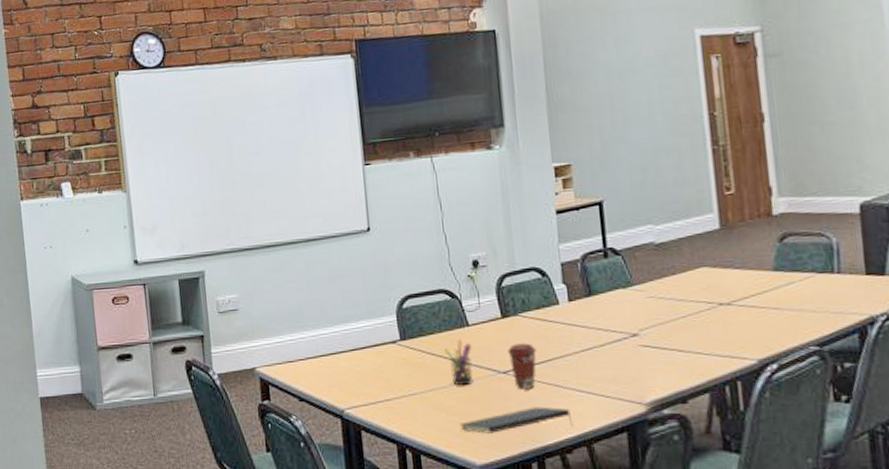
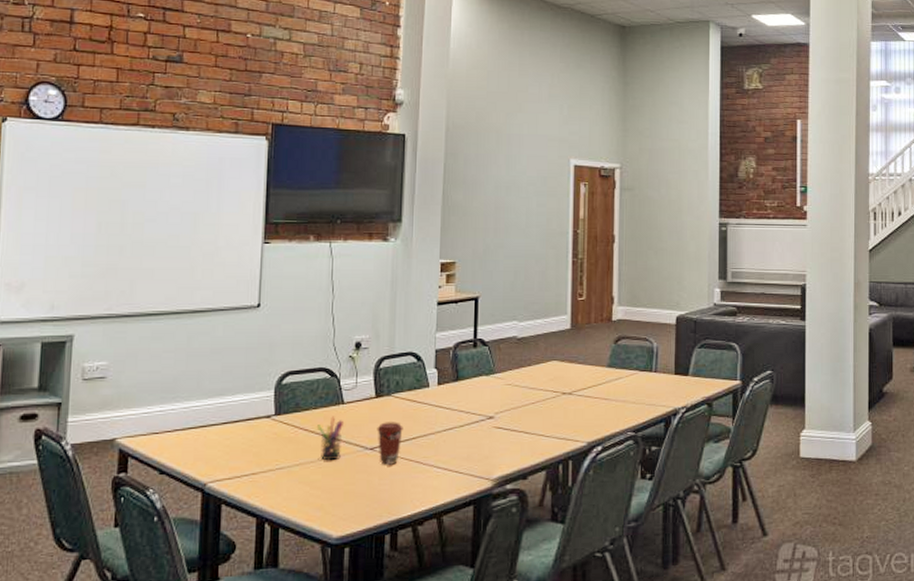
notepad: present [460,406,573,434] -> none [322,481,428,507]

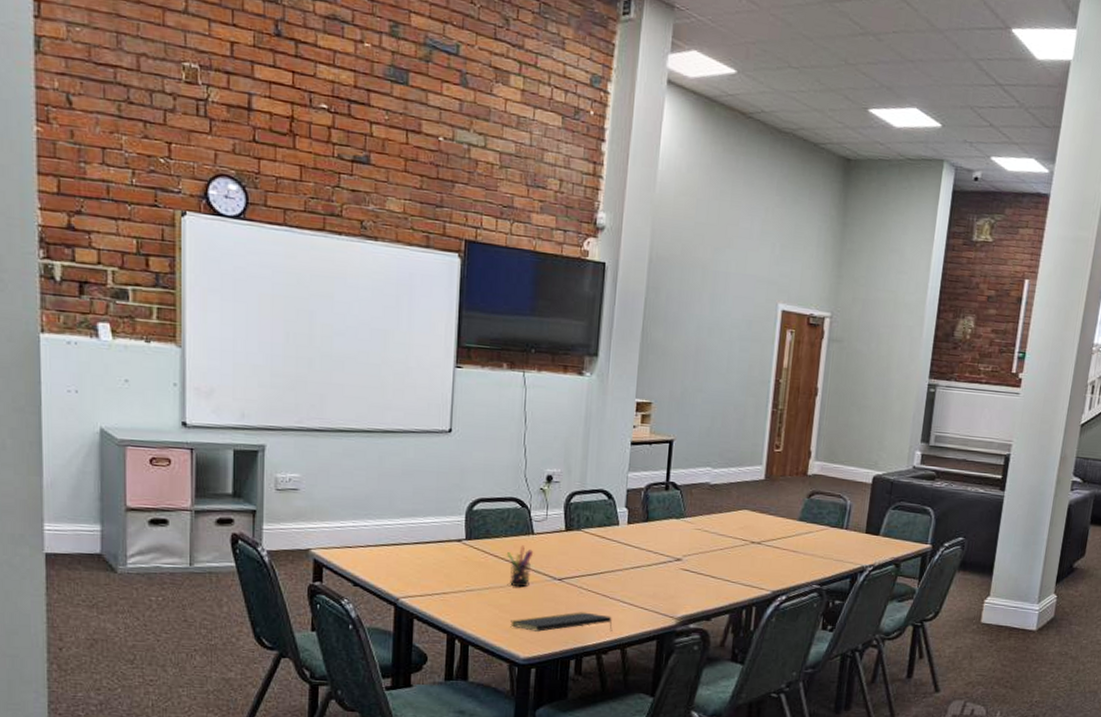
notepad: none [322,481,428,507] -> present [510,612,613,632]
coffee cup: present [377,422,403,465] -> none [565,555,592,596]

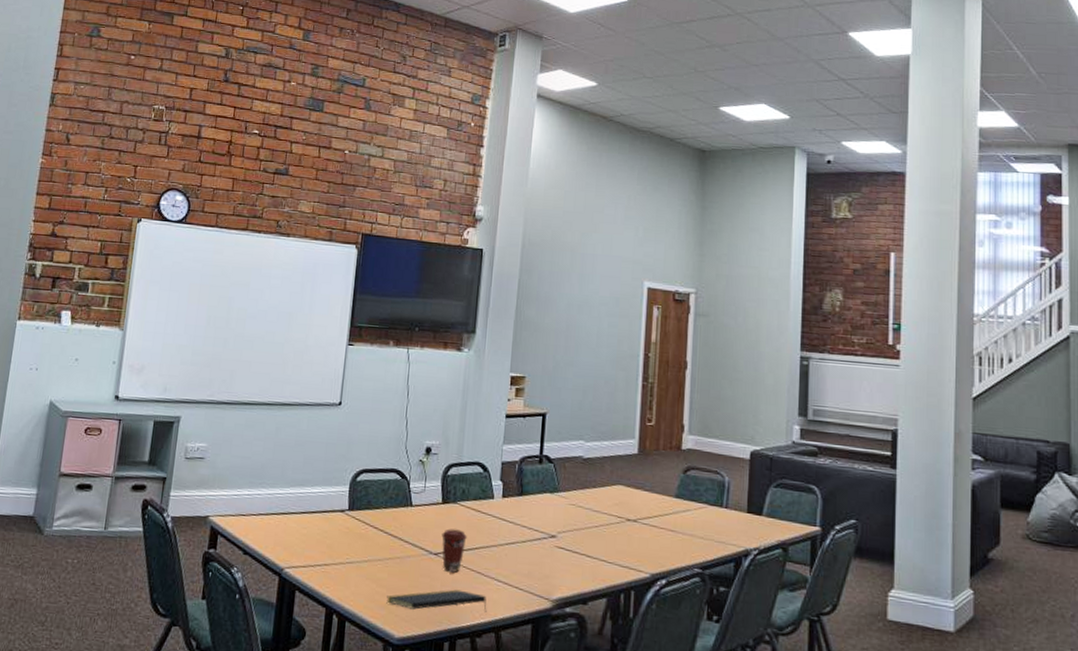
pen holder: present [507,545,534,588] -> none [386,517,412,561]
coffee cup: none [565,555,592,596] -> present [441,529,467,573]

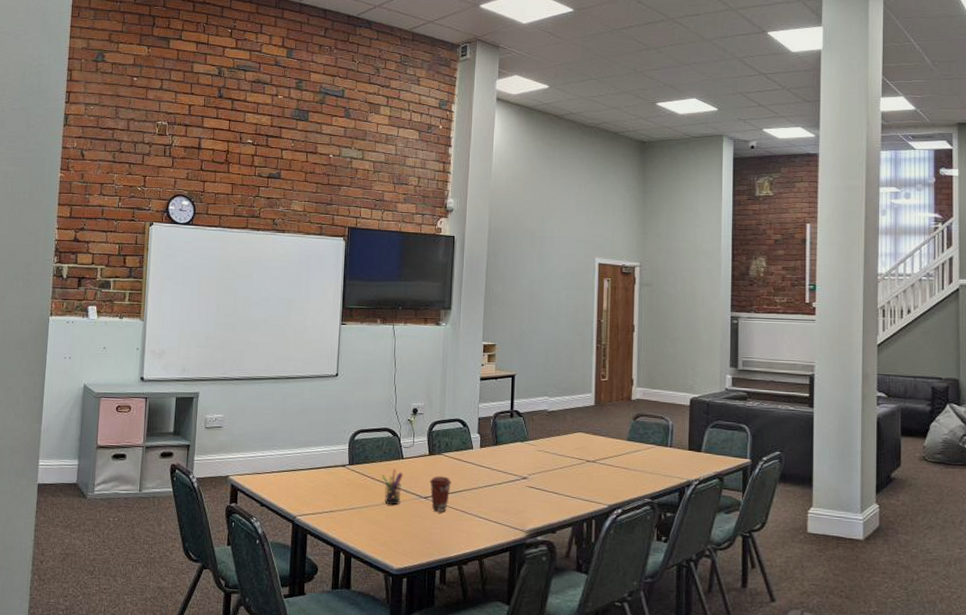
pen holder: none [386,517,412,561] -> present [382,468,404,505]
notepad: present [386,589,487,612] -> none [385,526,471,545]

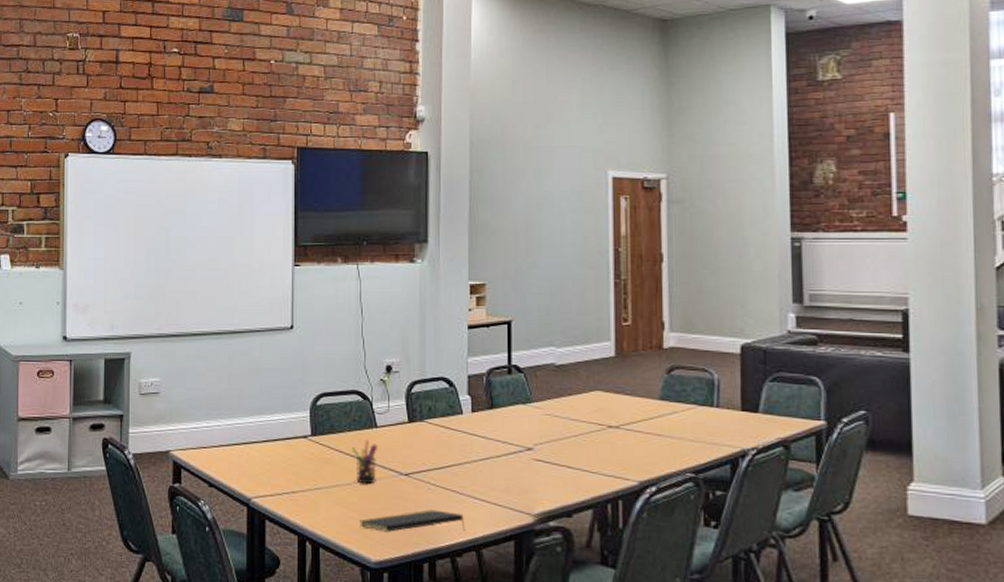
notepad: none [385,526,471,545] -> present [360,509,465,532]
coffee cup: present [430,476,451,512] -> none [411,448,438,492]

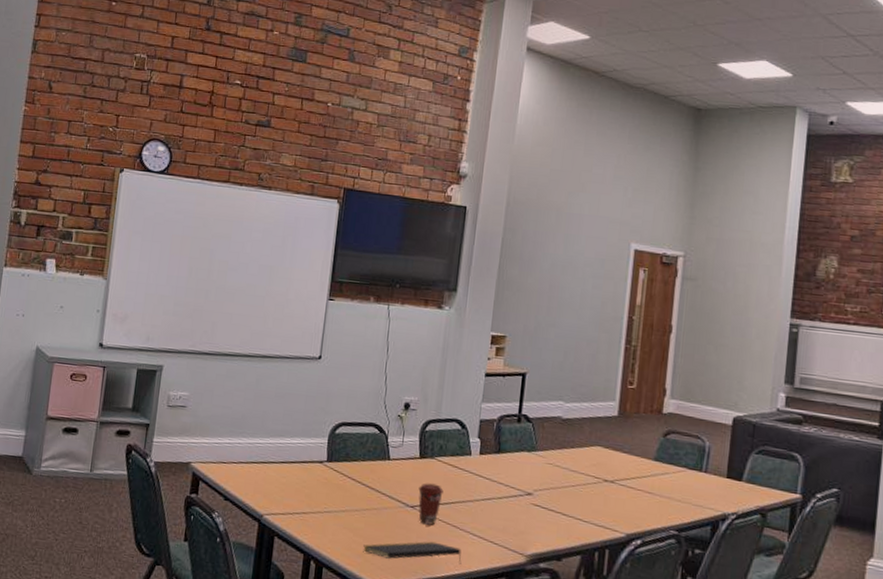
pen holder: present [352,439,379,484] -> none [364,470,389,513]
coffee cup: none [411,448,438,492] -> present [418,483,444,525]

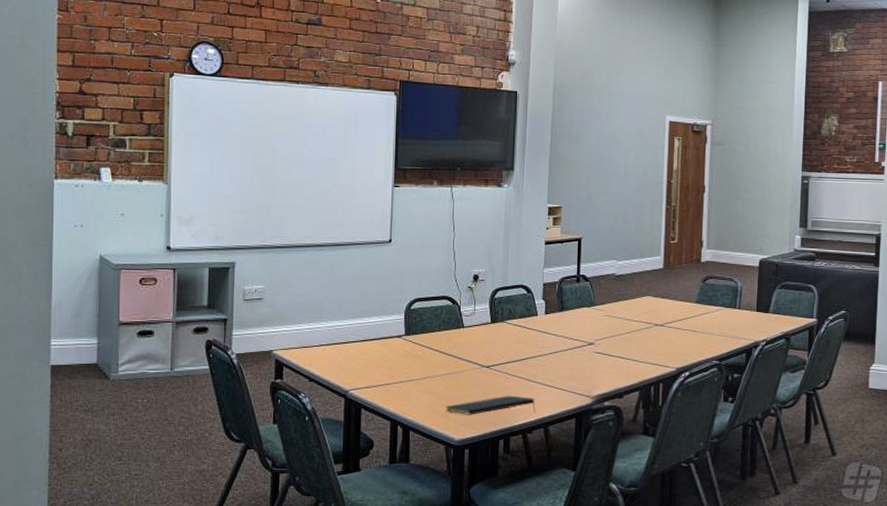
coffee cup: present [418,483,444,525] -> none [492,344,515,381]

